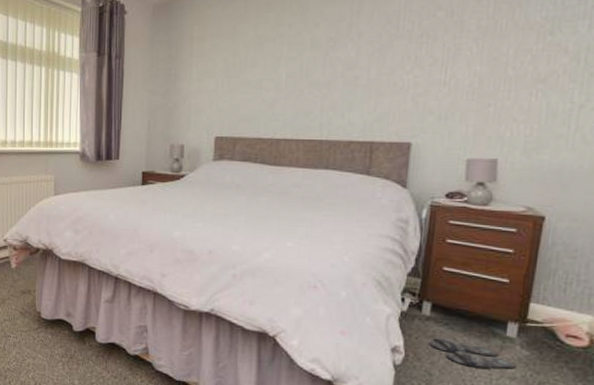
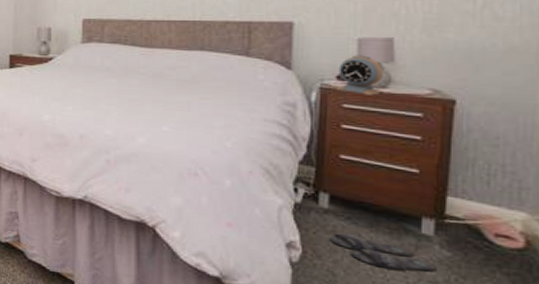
alarm clock: none [444,175,487,213] -> present [336,55,384,96]

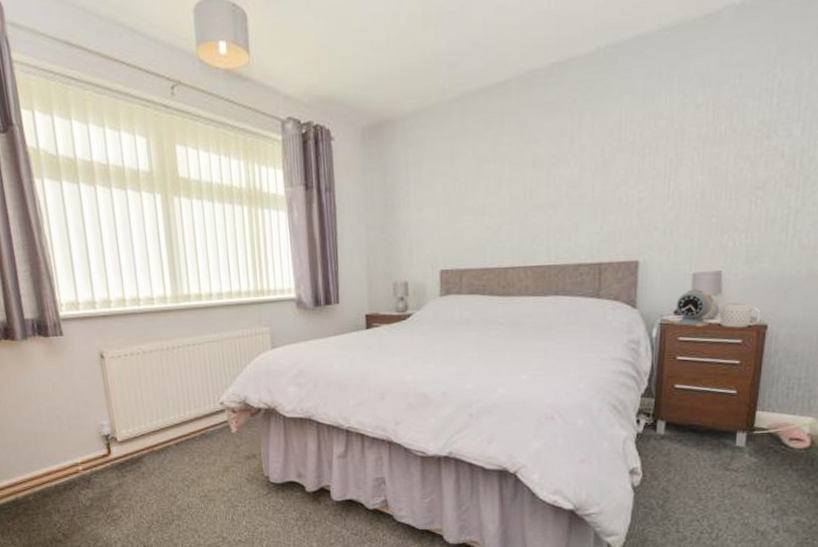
slippers: present [330,232,437,272] -> none [665,454,746,481]
mug: none [394,71,447,101] -> present [720,301,761,328]

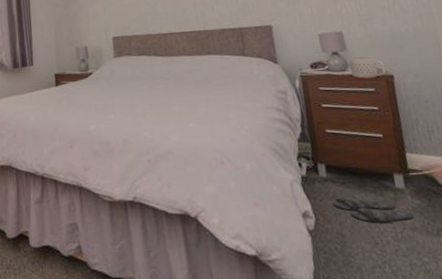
slippers: none [665,454,746,481] -> present [333,196,414,224]
alarm clock: present [673,289,713,327] -> none [310,46,345,79]

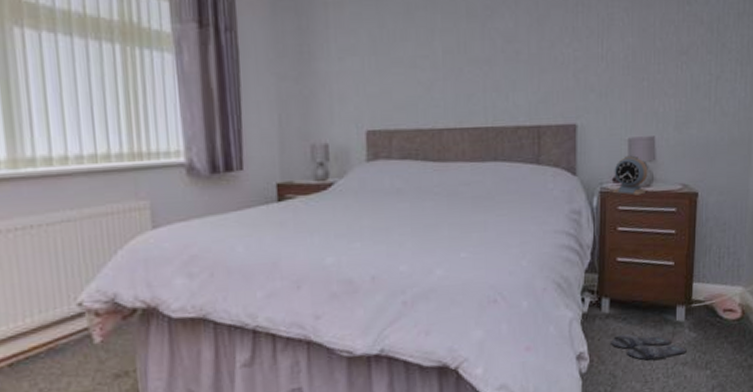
alarm clock: none [310,46,345,79] -> present [613,155,648,196]
mug: present [349,56,386,79] -> none [656,168,692,196]

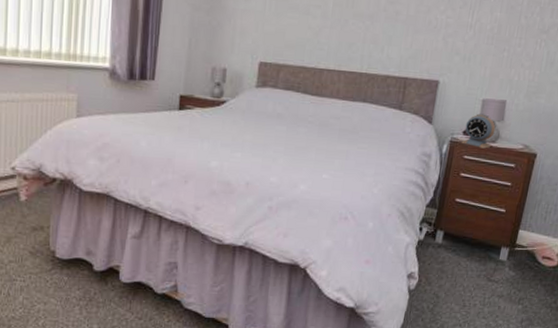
slippers: present [611,333,687,361] -> none [439,262,504,290]

